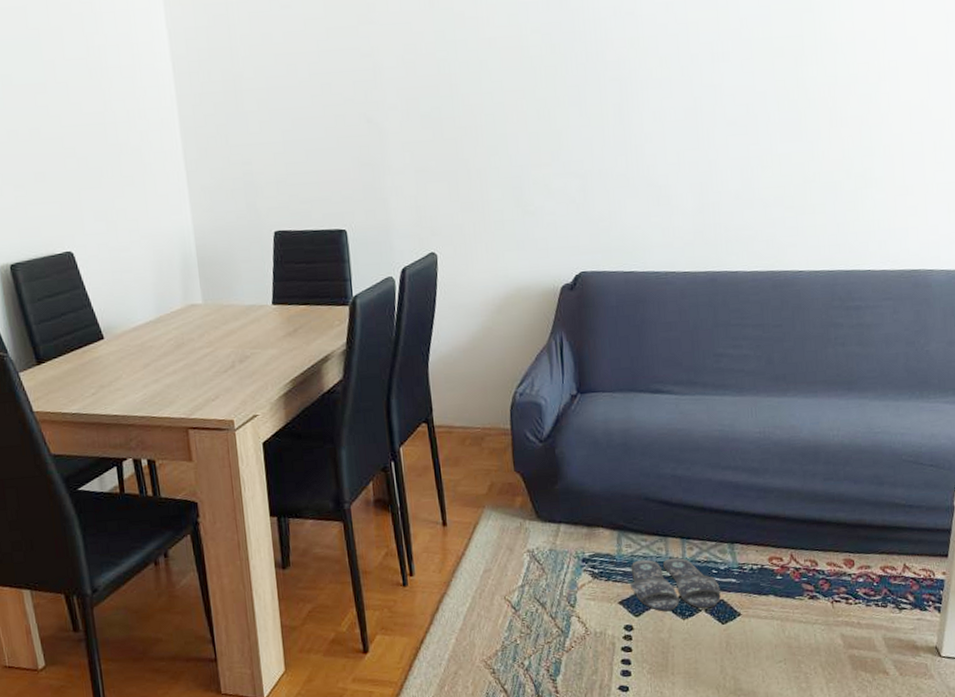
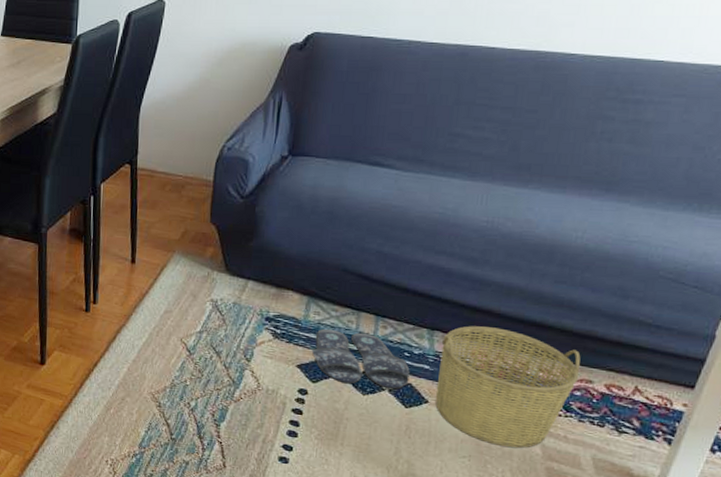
basket: none [742,531,859,644] -> present [435,326,581,448]

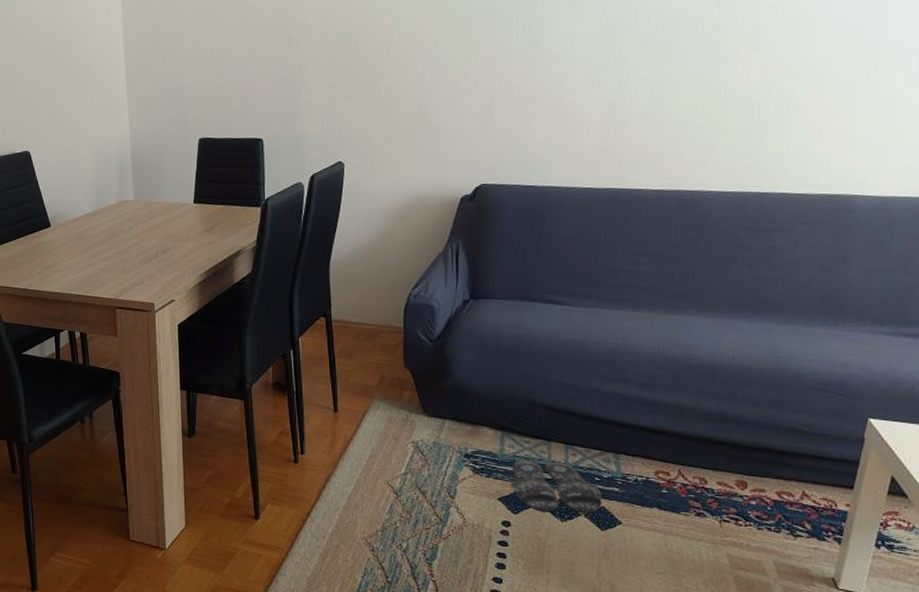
basket: present [435,326,581,448] -> none [627,447,753,560]

